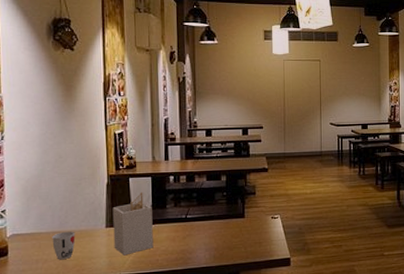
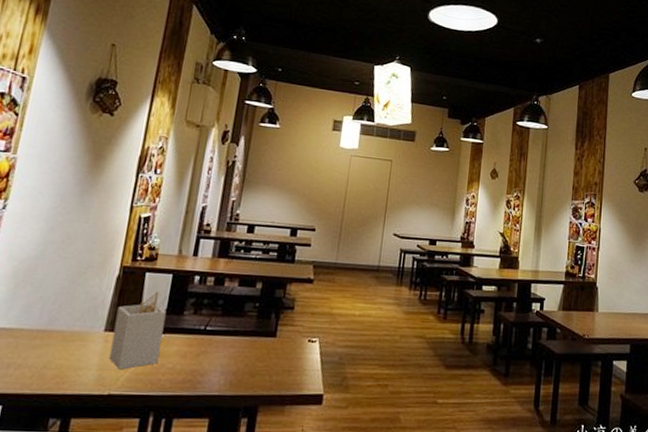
cup: present [52,231,76,260] -> none [32,330,65,368]

